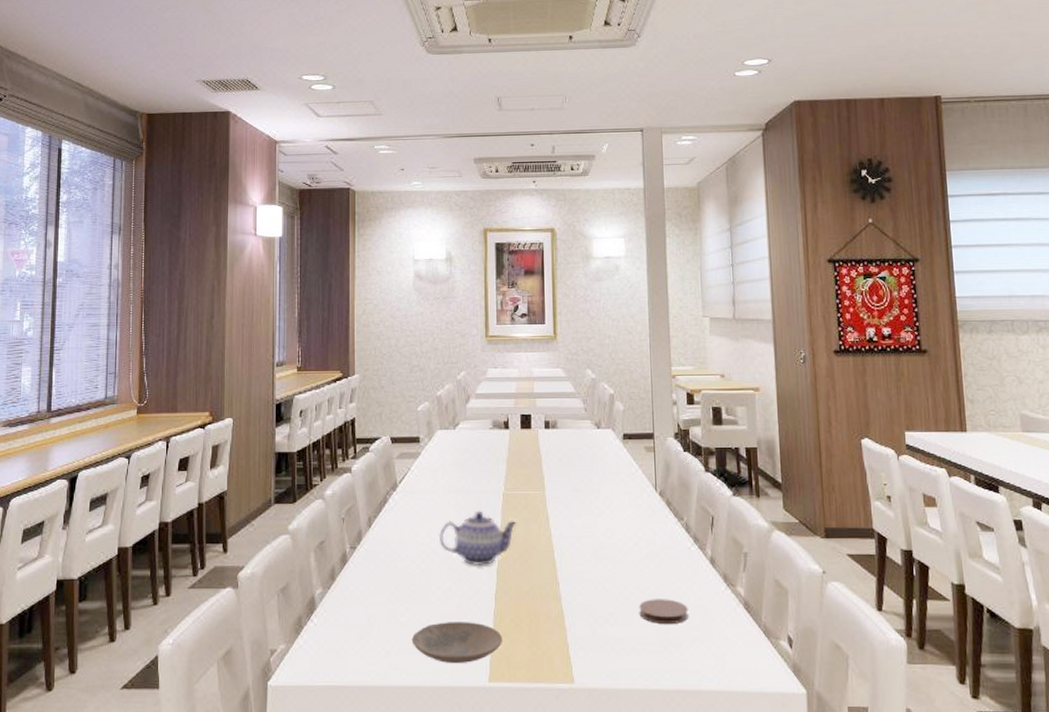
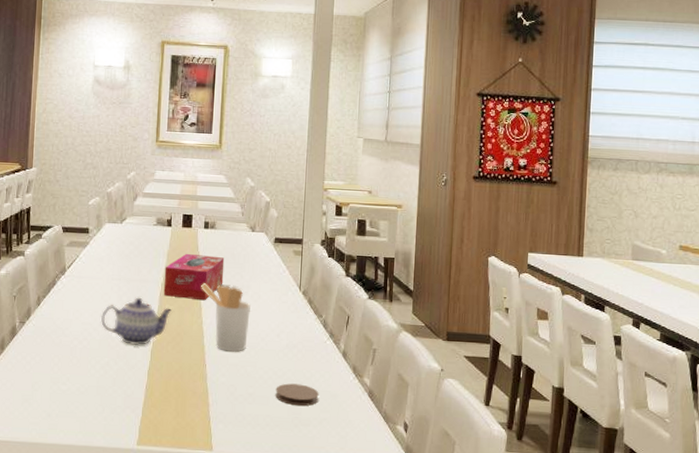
plate: present [411,622,503,663] -> none [70,392,153,428]
tissue box: none [505,457,571,510] -> present [163,253,225,301]
utensil holder: none [546,489,603,566] -> present [201,282,250,352]

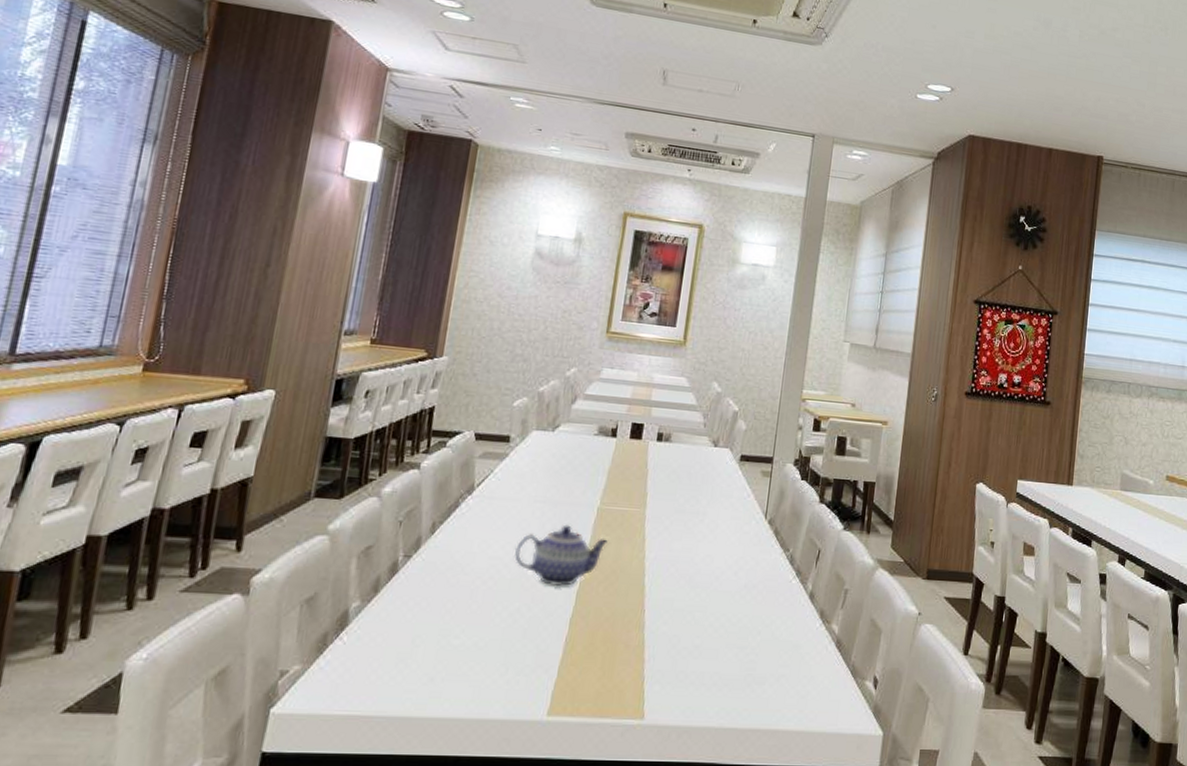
tissue box: present [163,253,225,301] -> none [598,471,679,530]
utensil holder: present [201,282,250,352] -> none [646,507,706,594]
coaster: present [275,383,319,406] -> none [726,632,779,660]

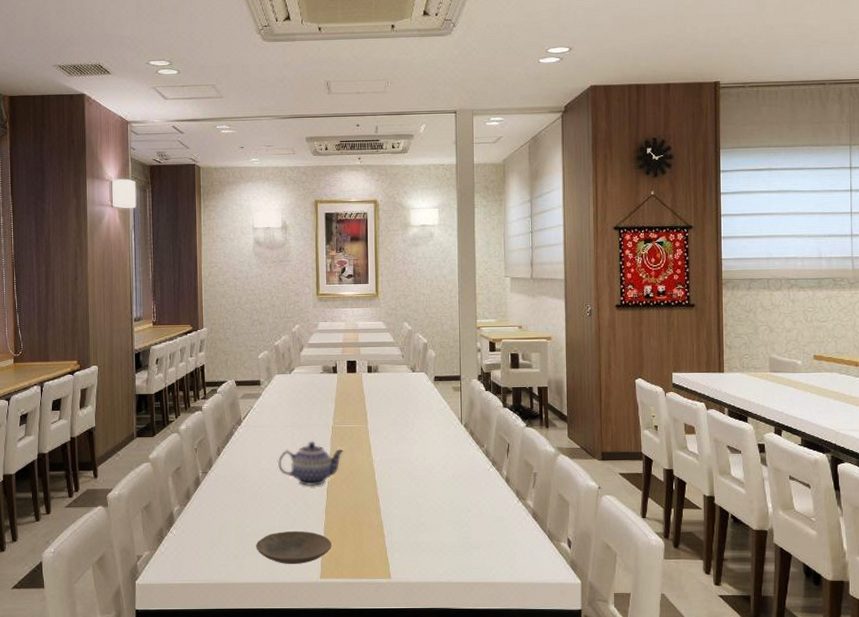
plate: none [462,647,572,694] -> present [255,531,332,564]

